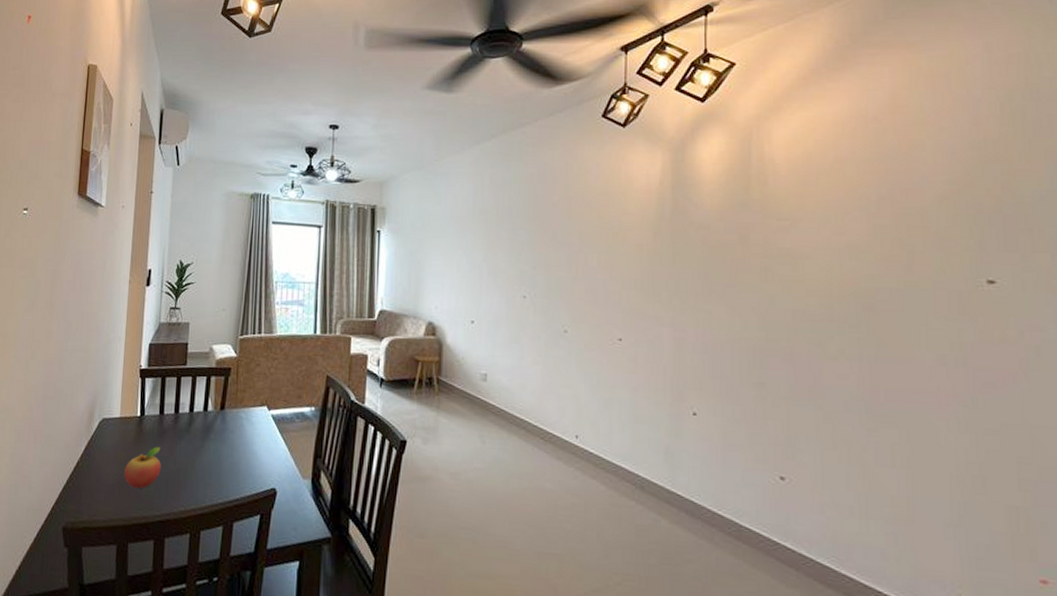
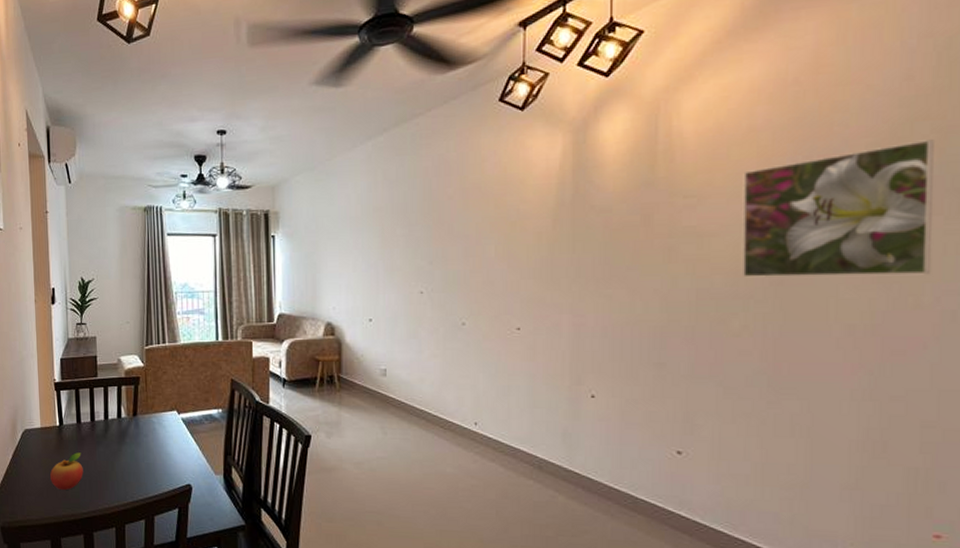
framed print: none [832,181,1014,309] -> present [742,139,934,278]

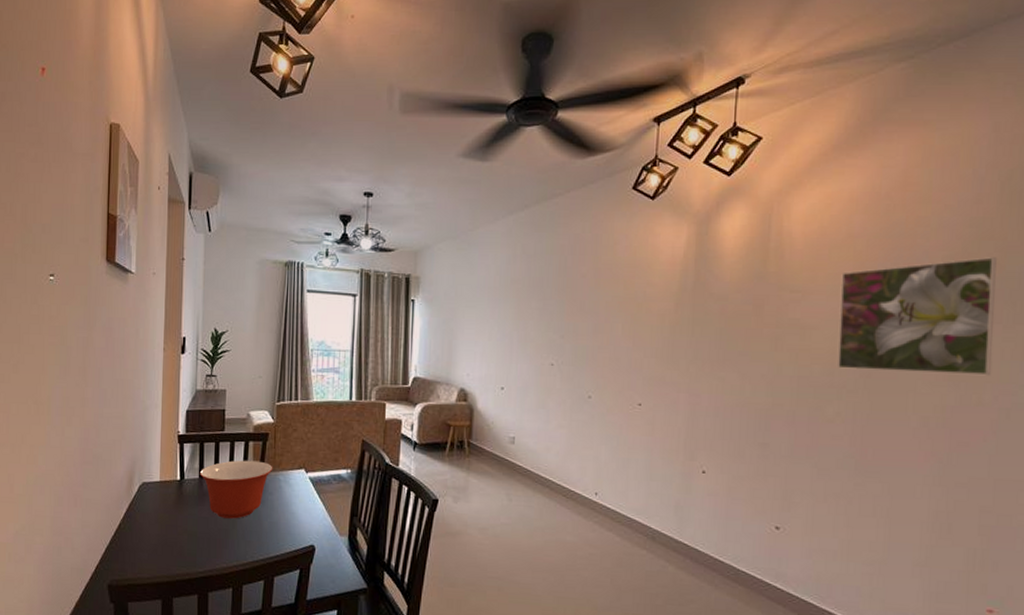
fruit: present [50,452,83,490] -> none [166,508,202,547]
mixing bowl: none [76,404,146,461] -> present [199,460,273,519]

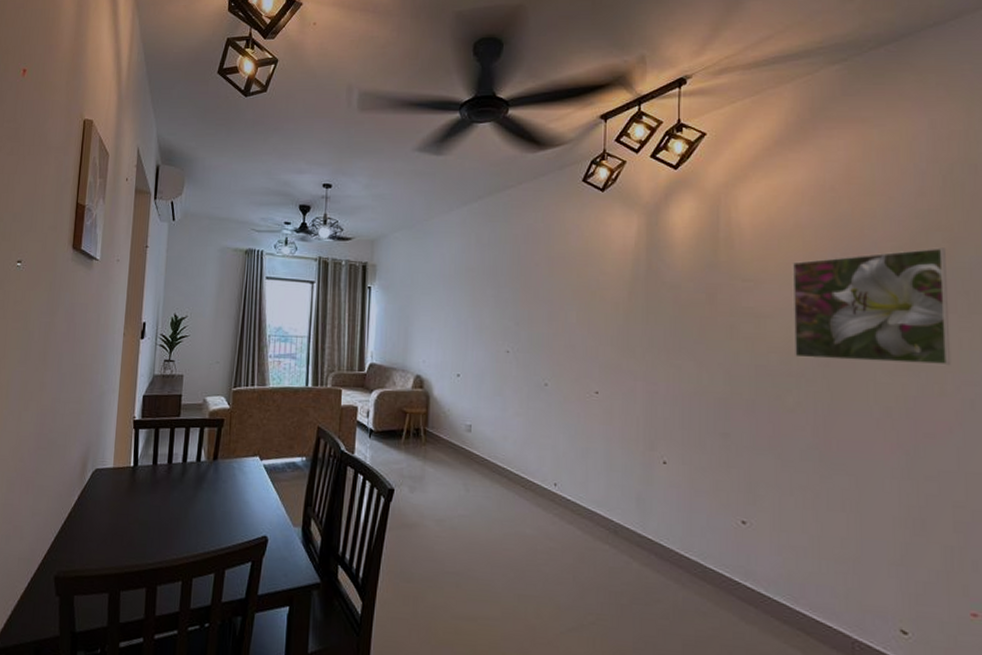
mixing bowl: present [199,460,273,519] -> none [153,446,228,508]

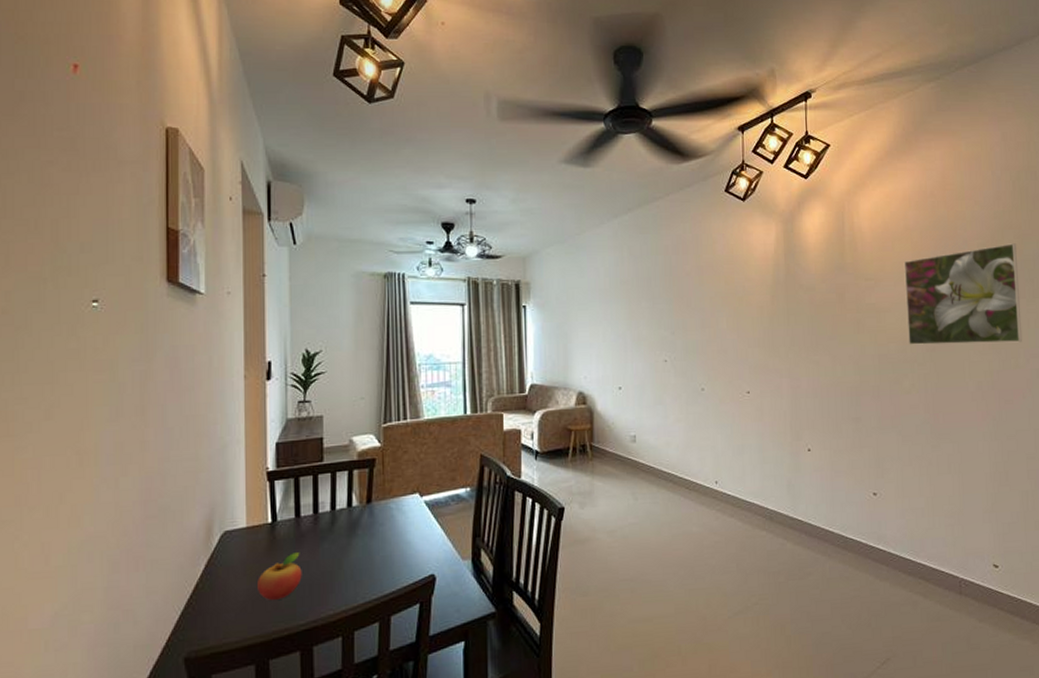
fruit: none [117,496,154,537] -> present [258,552,302,600]

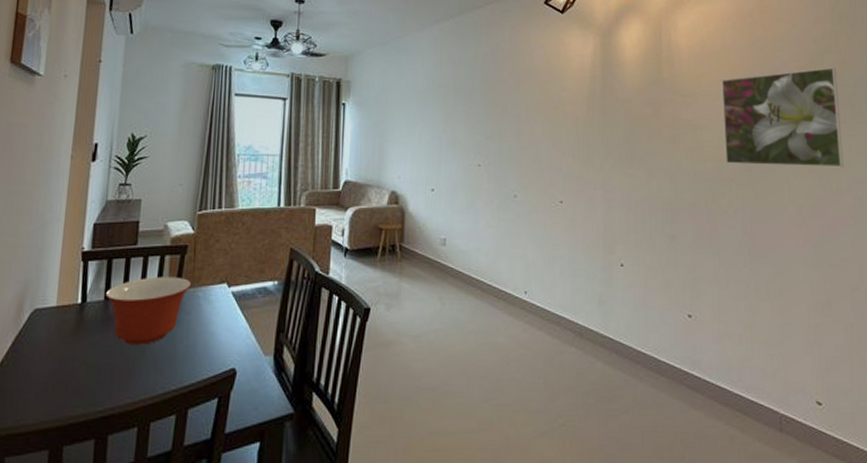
fruit: present [258,552,302,600] -> none [60,336,105,383]
mixing bowl: none [295,490,383,559] -> present [105,276,192,345]

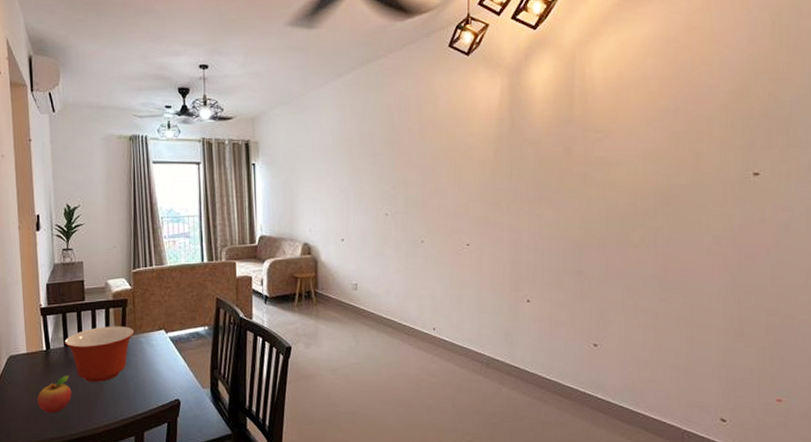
fruit: none [60,336,105,383] -> present [37,375,72,413]
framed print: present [721,67,844,168] -> none [638,89,771,199]

